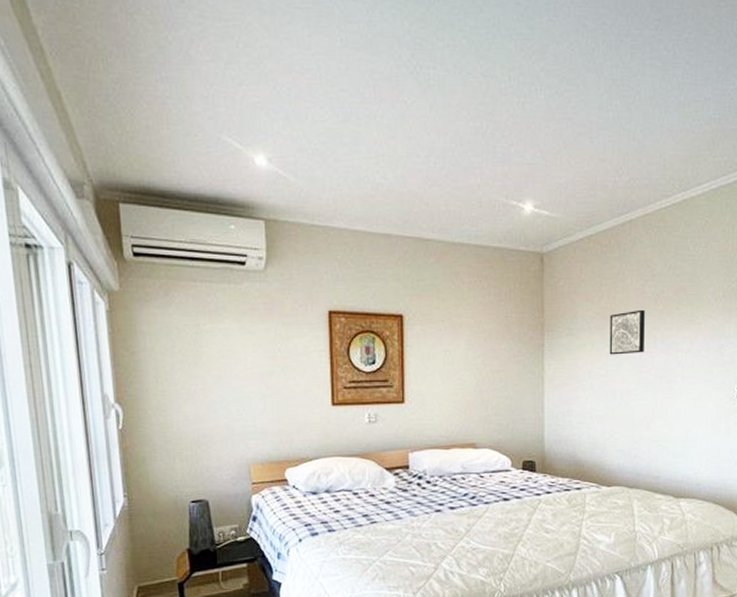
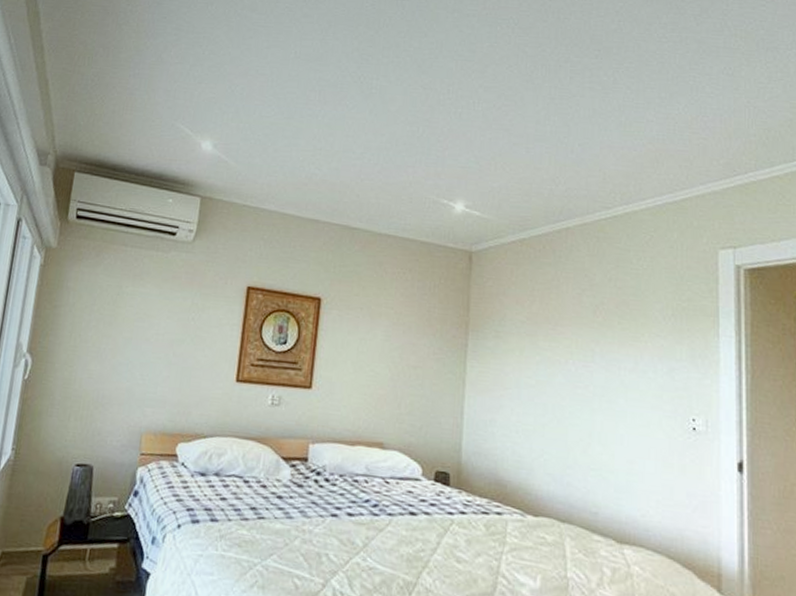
wall art: present [609,309,645,355] -> none [540,319,582,367]

